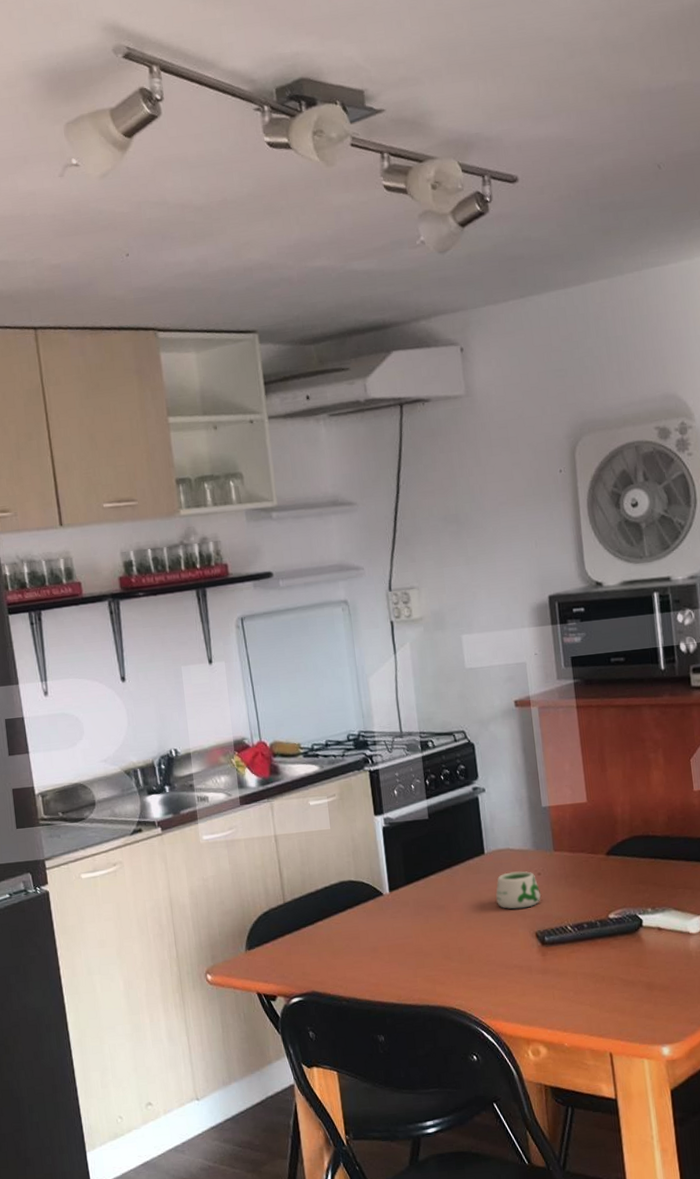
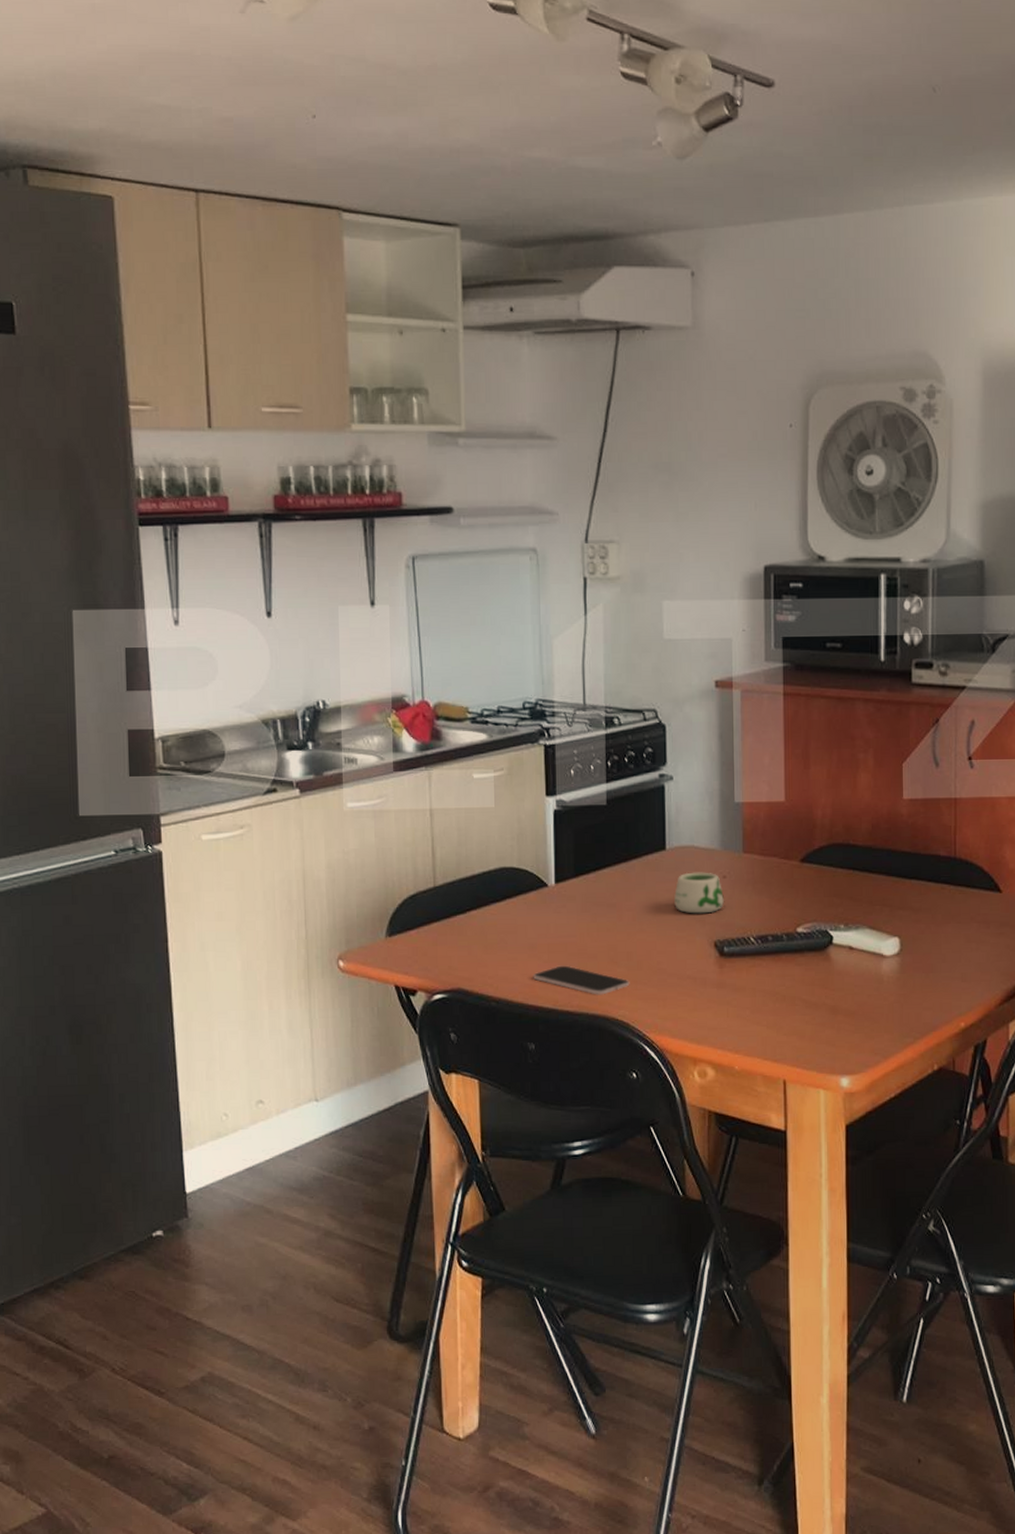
smartphone: none [377,963,464,989] -> present [533,965,630,995]

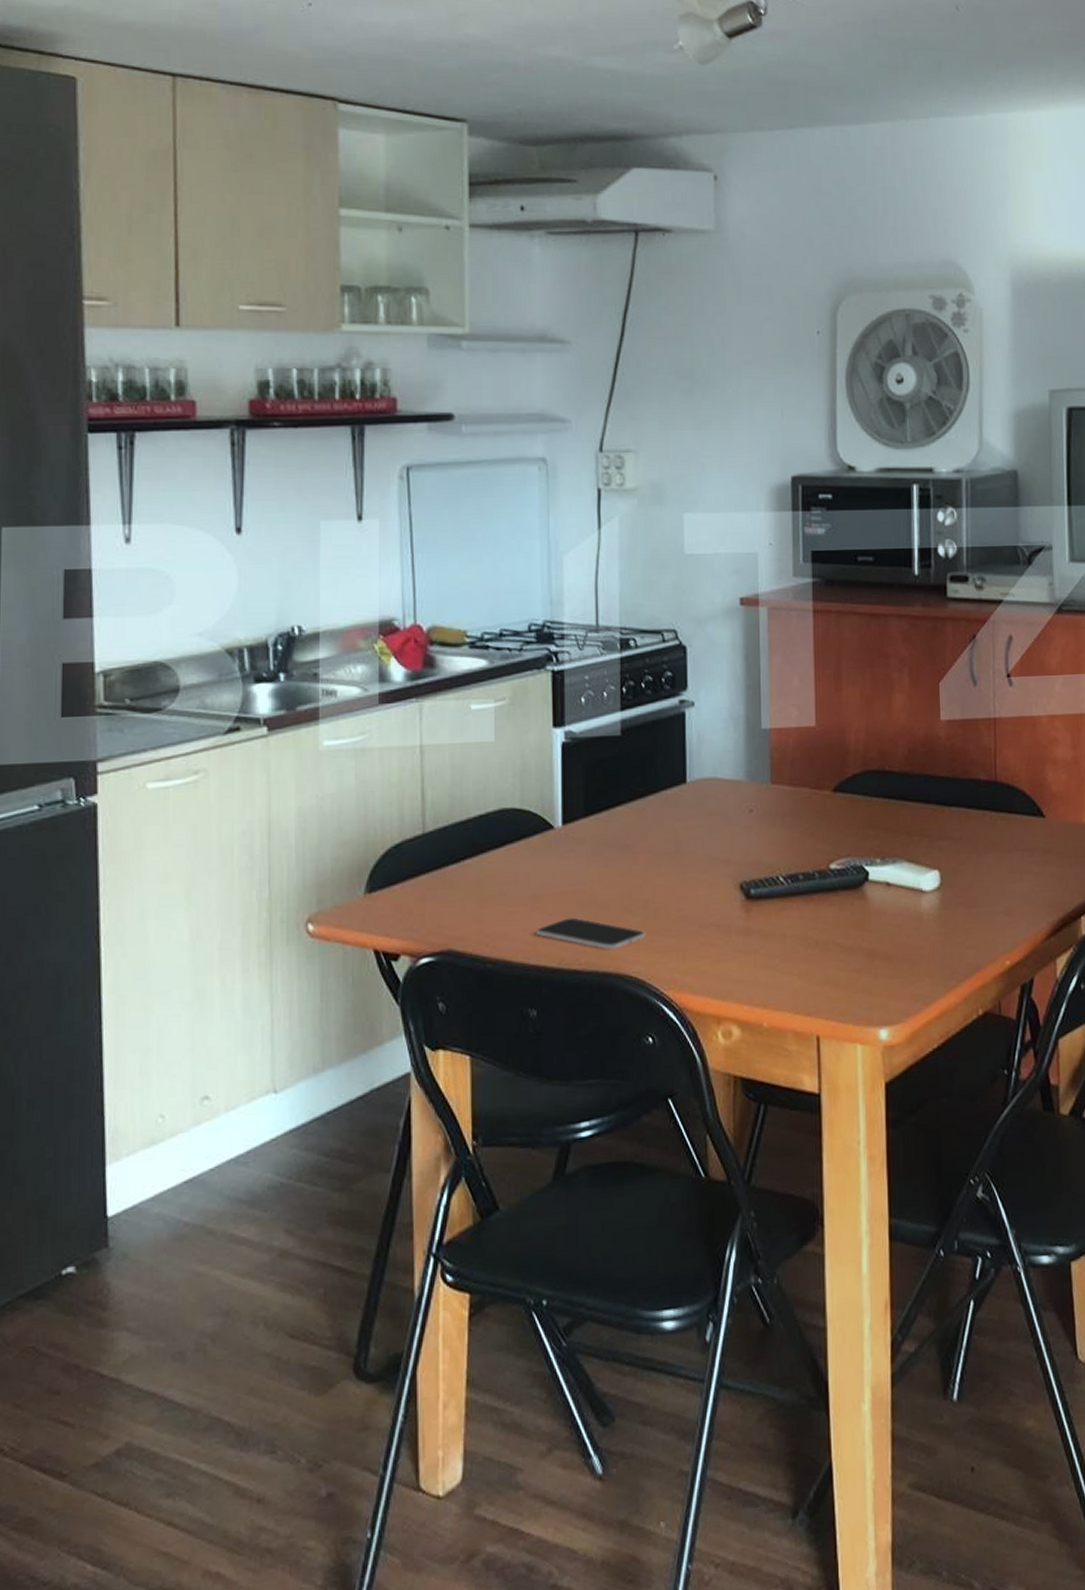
mug: present [674,872,724,914] -> none [696,806,750,854]

